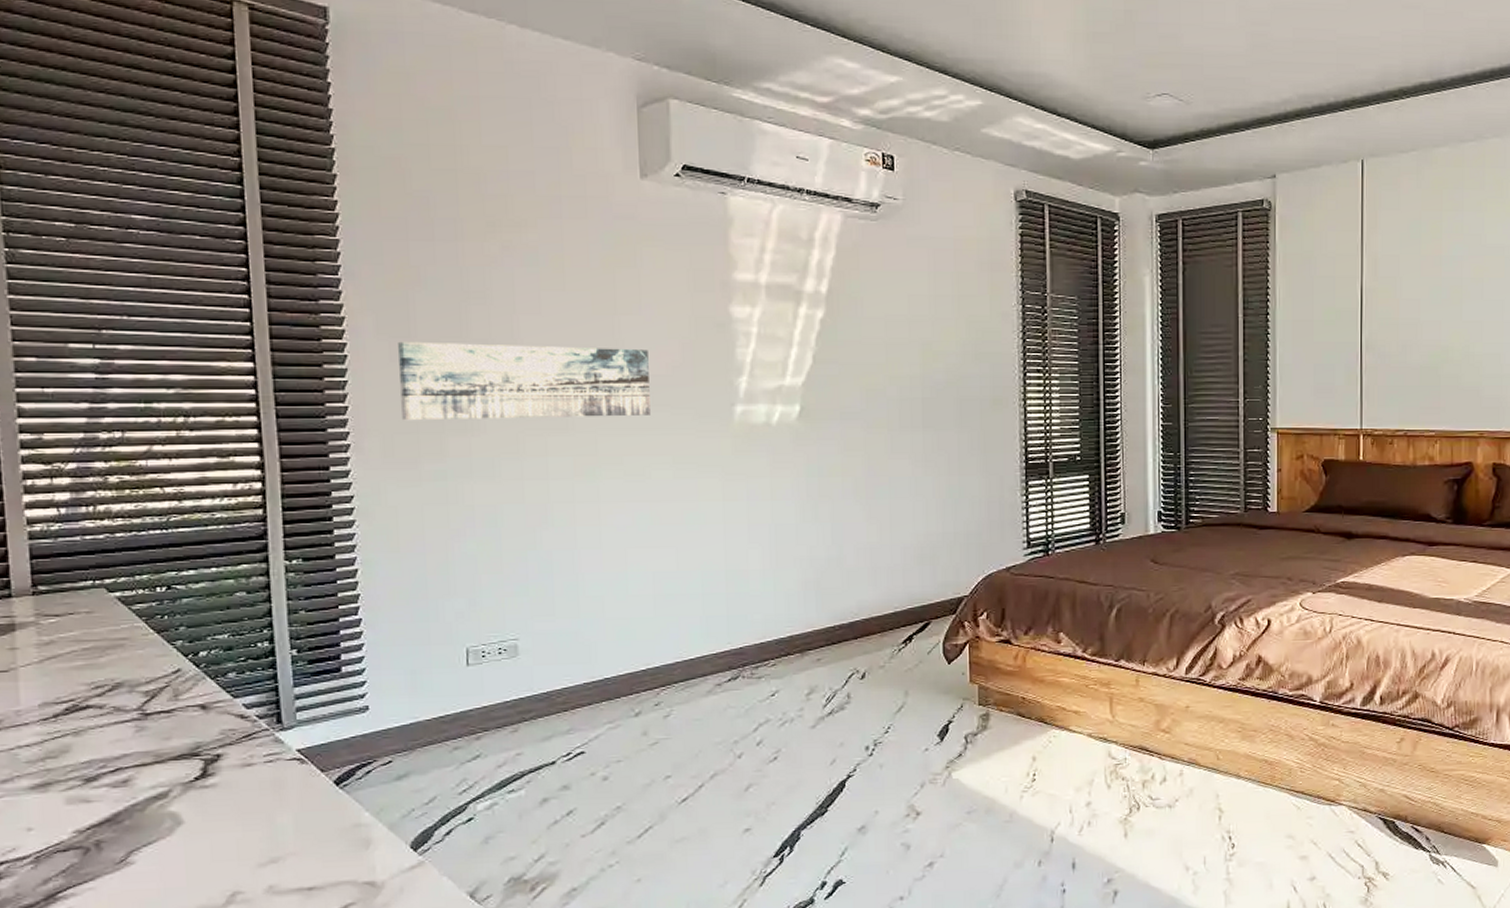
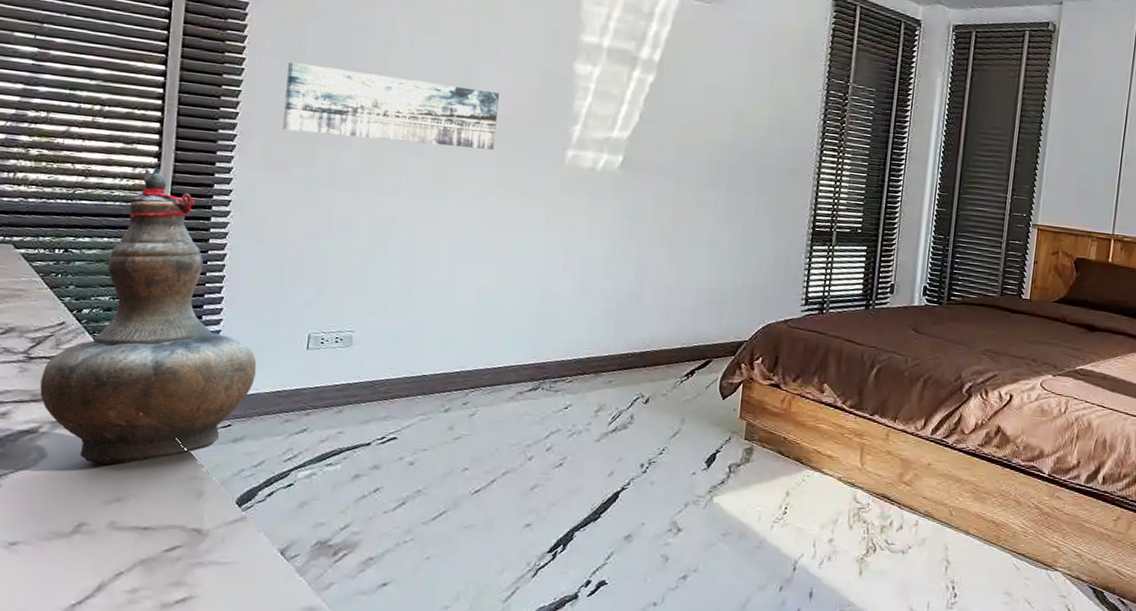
decorative vase: none [162,480,412,824] -> present [40,167,257,464]

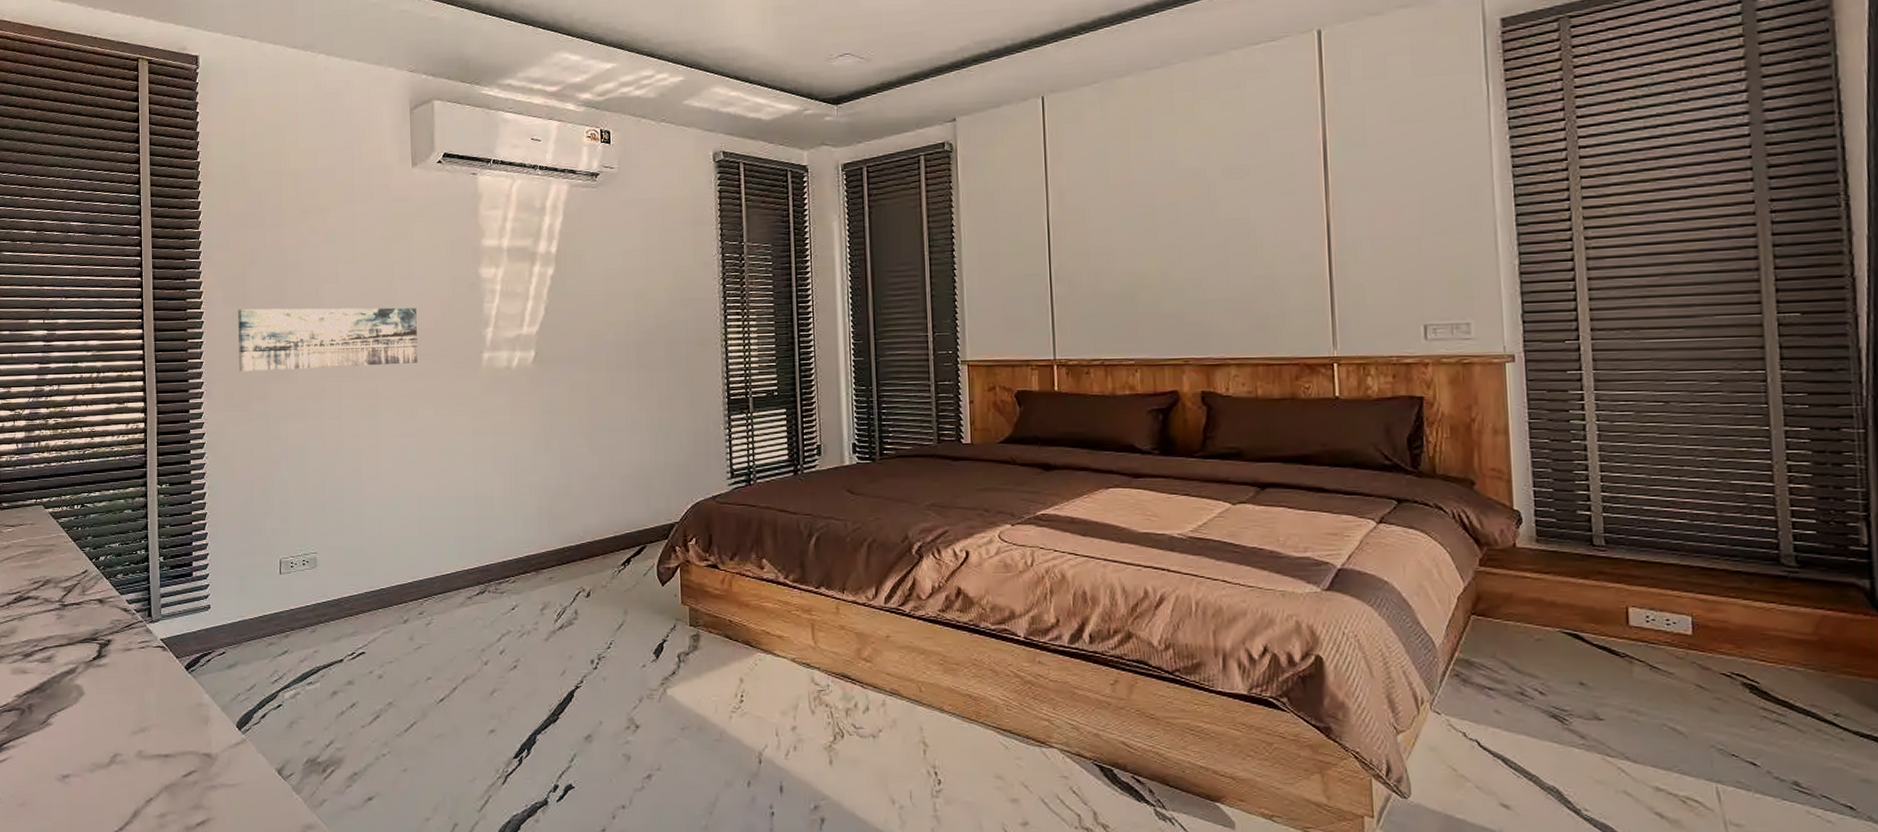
decorative vase: present [40,167,257,464] -> none [74,421,240,698]

